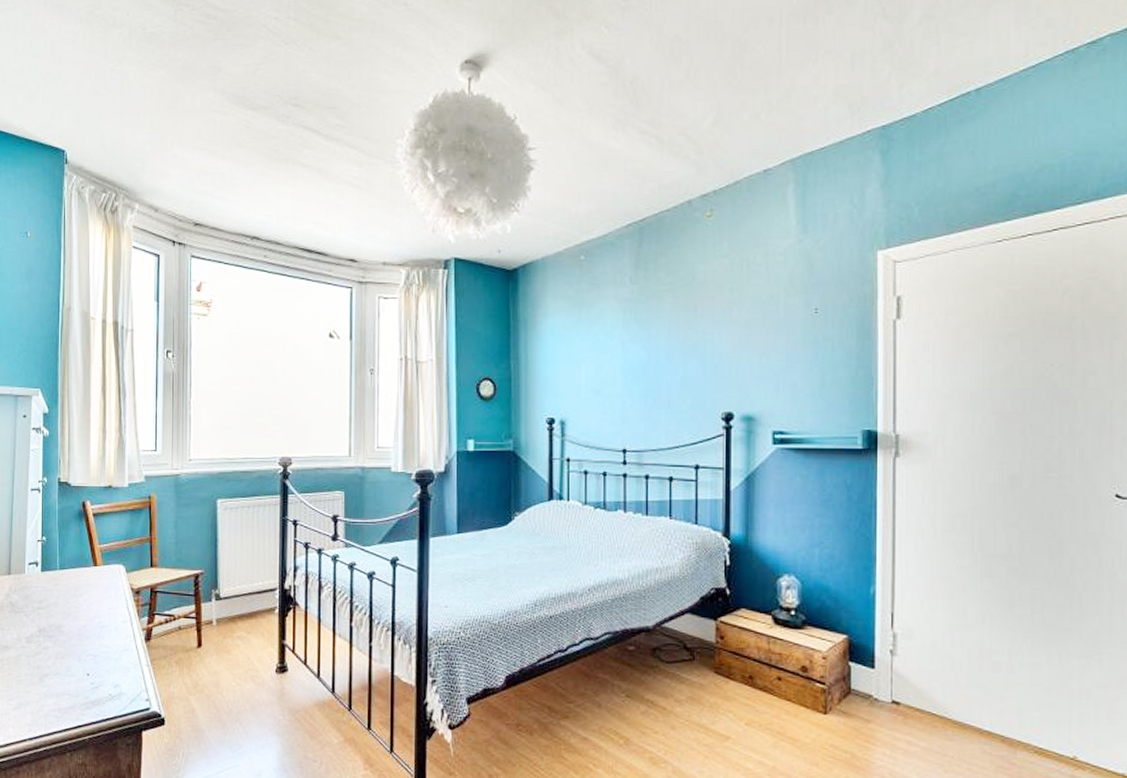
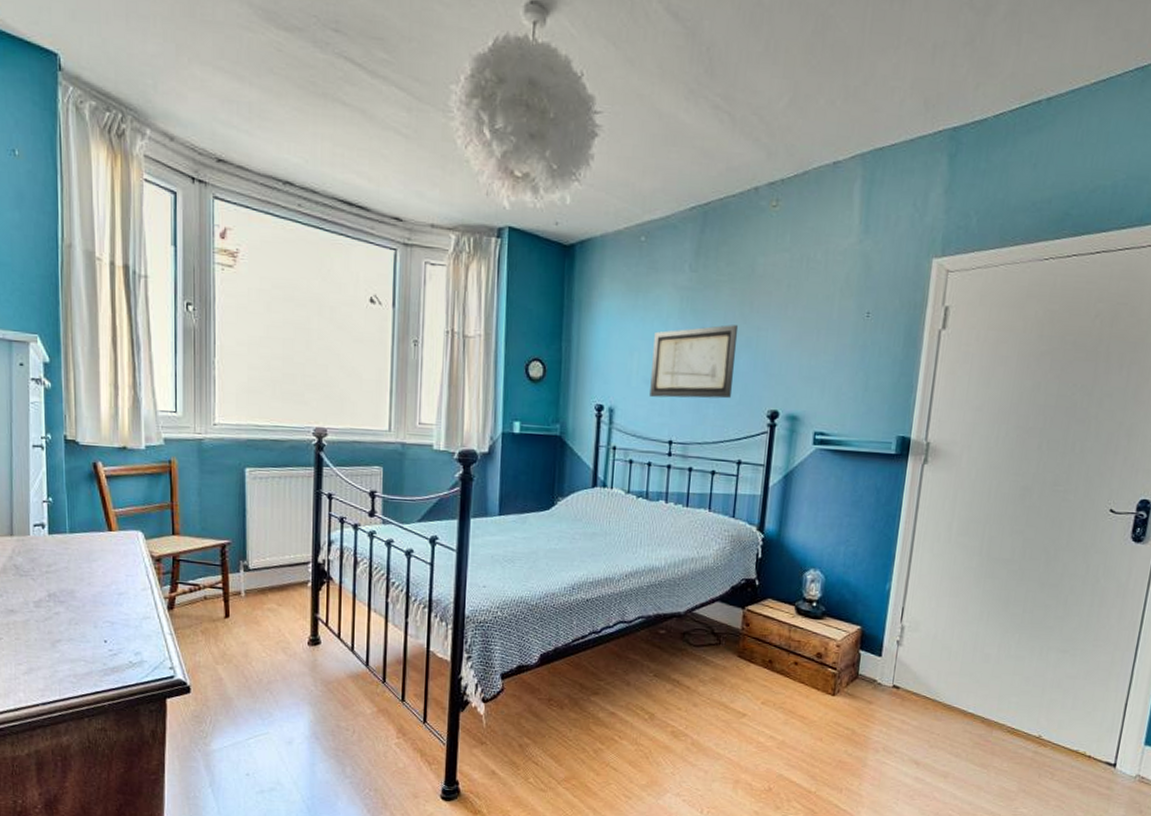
wall art: none [600,331,684,407] -> present [650,325,739,399]

